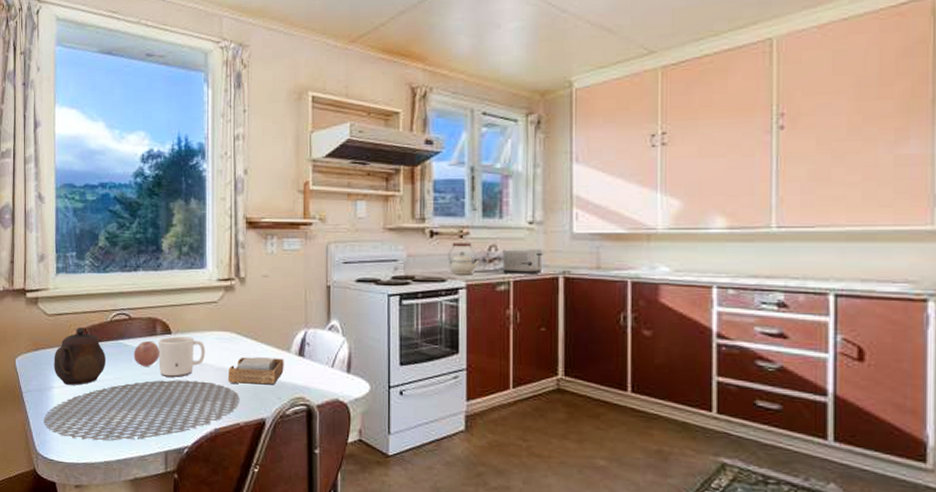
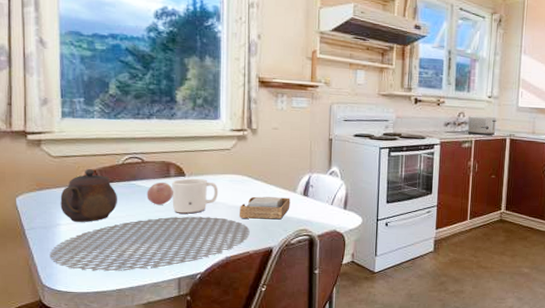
kettle: present [448,243,479,275] -> none [427,109,451,135]

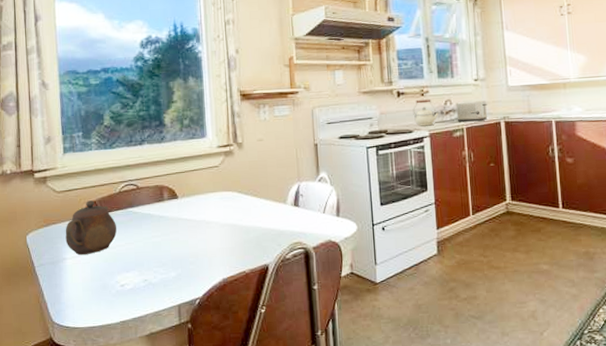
place mat: present [50,216,250,272] -> none [58,237,244,304]
fruit: present [146,182,173,206] -> none [143,206,168,231]
mug: present [172,178,219,214] -> none [166,199,211,237]
napkin holder: present [240,196,291,220] -> none [232,210,282,236]
kettle: none [427,109,451,135] -> present [413,99,438,127]

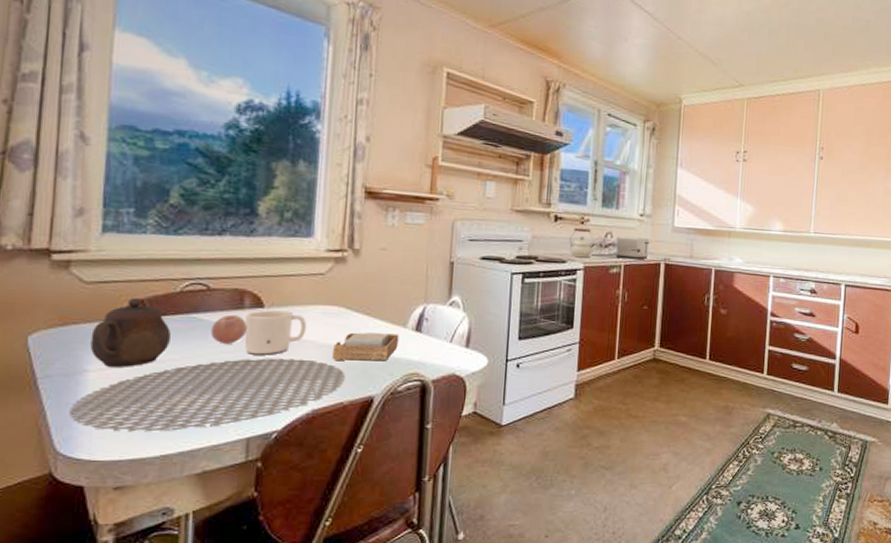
place mat: none [58,237,244,304] -> present [69,358,345,432]
fruit: none [143,206,168,231] -> present [210,314,247,345]
mug: none [166,199,211,237] -> present [244,310,307,355]
napkin holder: none [232,210,282,236] -> present [333,332,399,361]

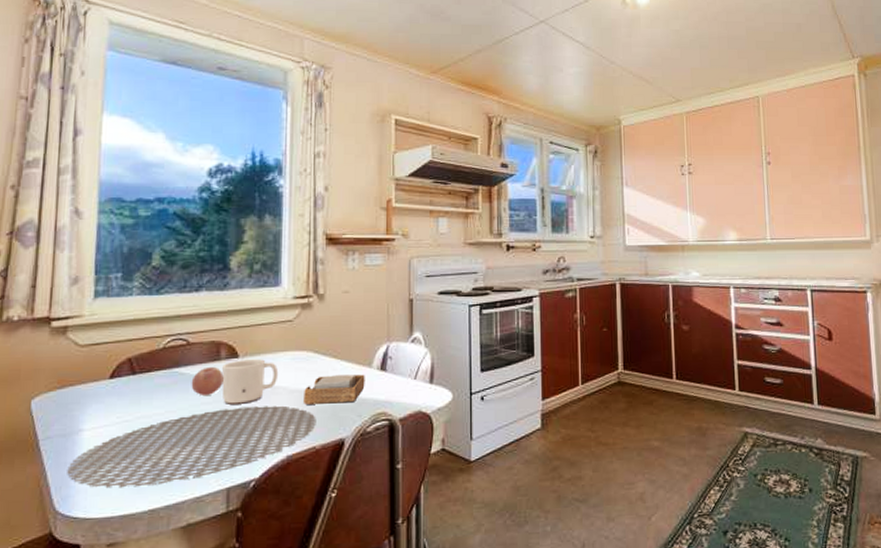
teapot: present [90,298,172,367] -> none [85,357,156,425]
kettle: present [569,228,597,258] -> none [523,255,550,285]
toaster: present [615,236,650,260] -> none [569,258,603,282]

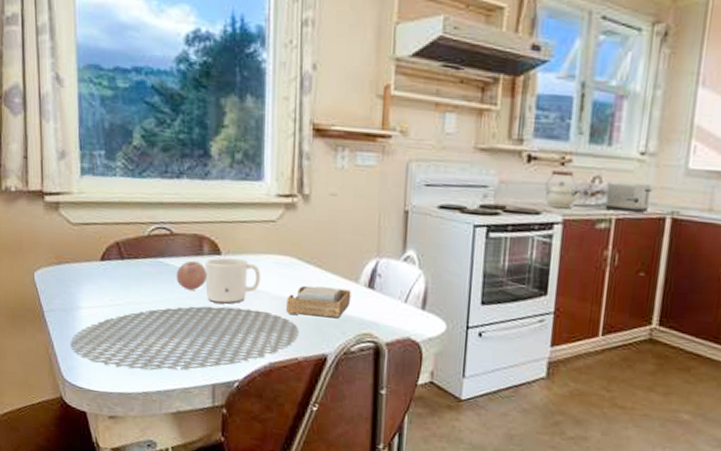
kettle: none [523,255,550,285] -> present [545,171,580,209]
toaster: none [569,258,603,282] -> present [604,181,652,213]

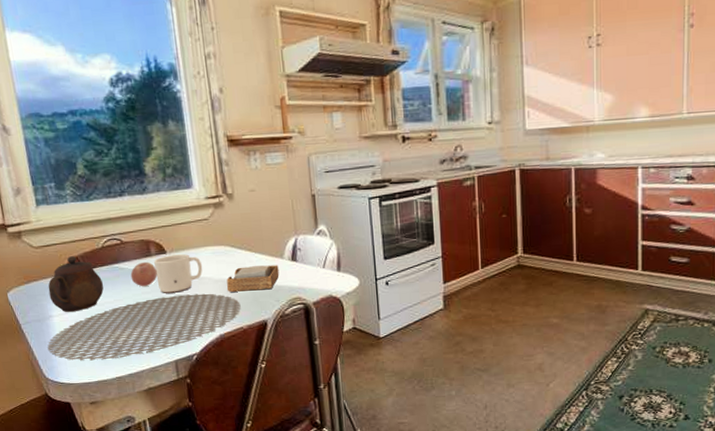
teapot: none [80,240,144,307] -> present [48,256,104,312]
kettle: present [545,171,580,209] -> none [419,145,447,175]
toaster: present [604,181,652,213] -> none [467,145,502,170]

